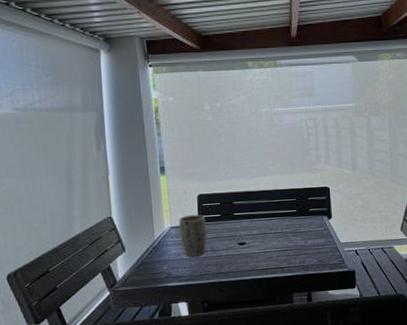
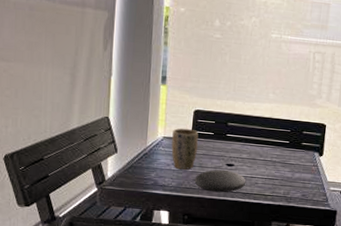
plate: none [208,249,261,274] -> present [194,169,246,193]

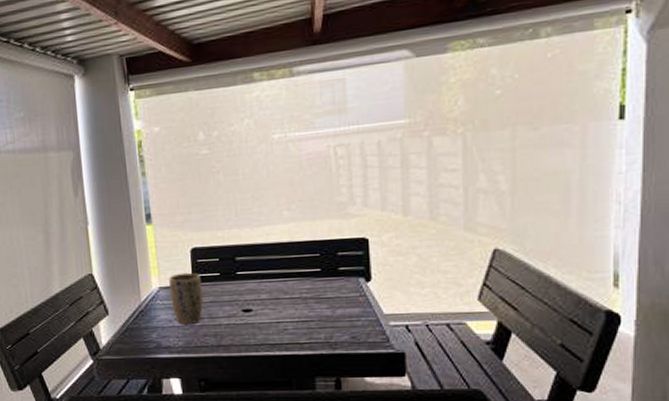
plate: present [194,169,246,193] -> none [205,317,272,348]

